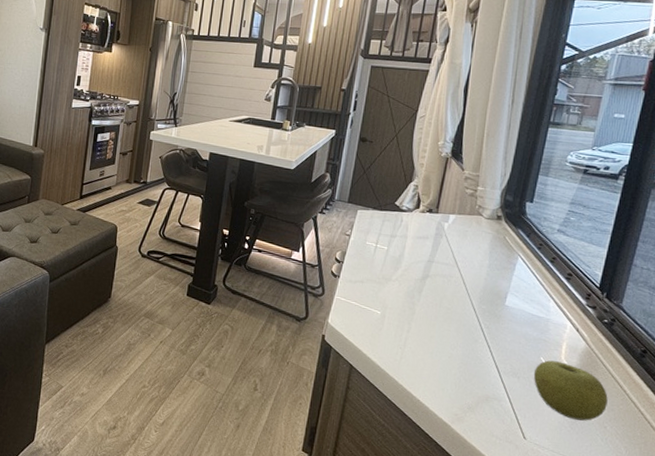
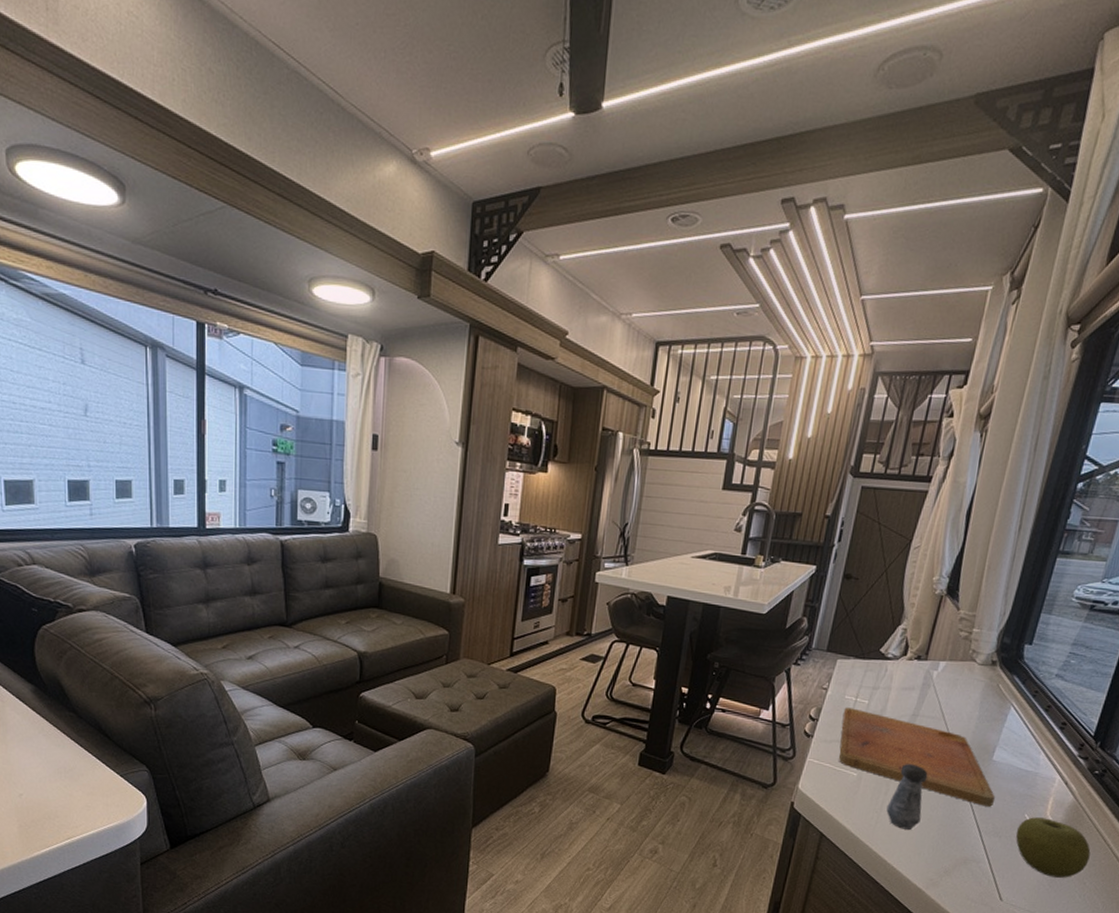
cutting board: none [363,252,510,349] -> present [838,707,995,807]
salt shaker: none [409,305,446,366] -> present [886,764,928,830]

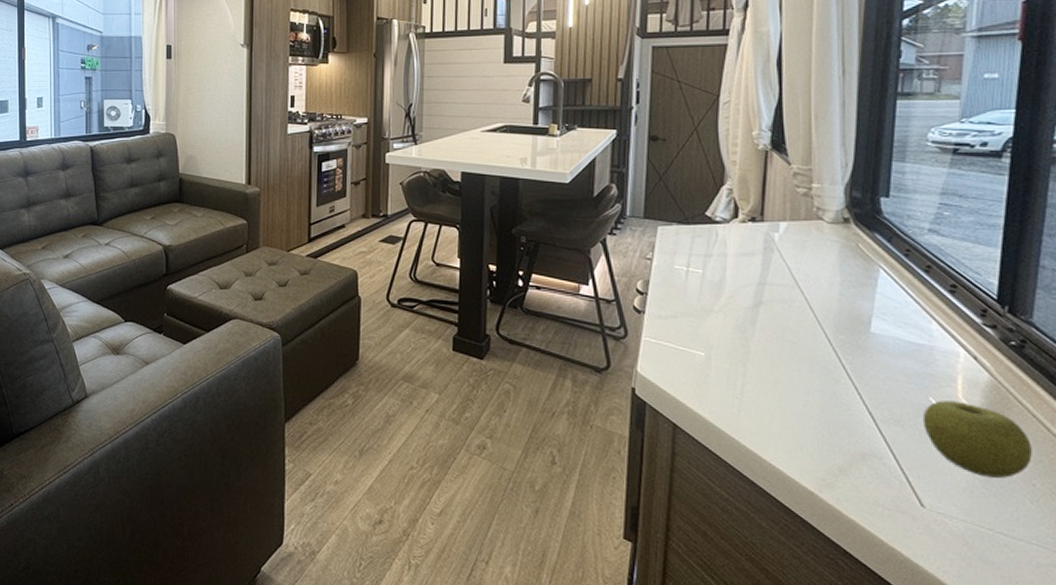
cutting board: present [838,707,995,807] -> none [675,278,884,389]
salt shaker: present [886,764,928,830] -> none [749,340,794,418]

